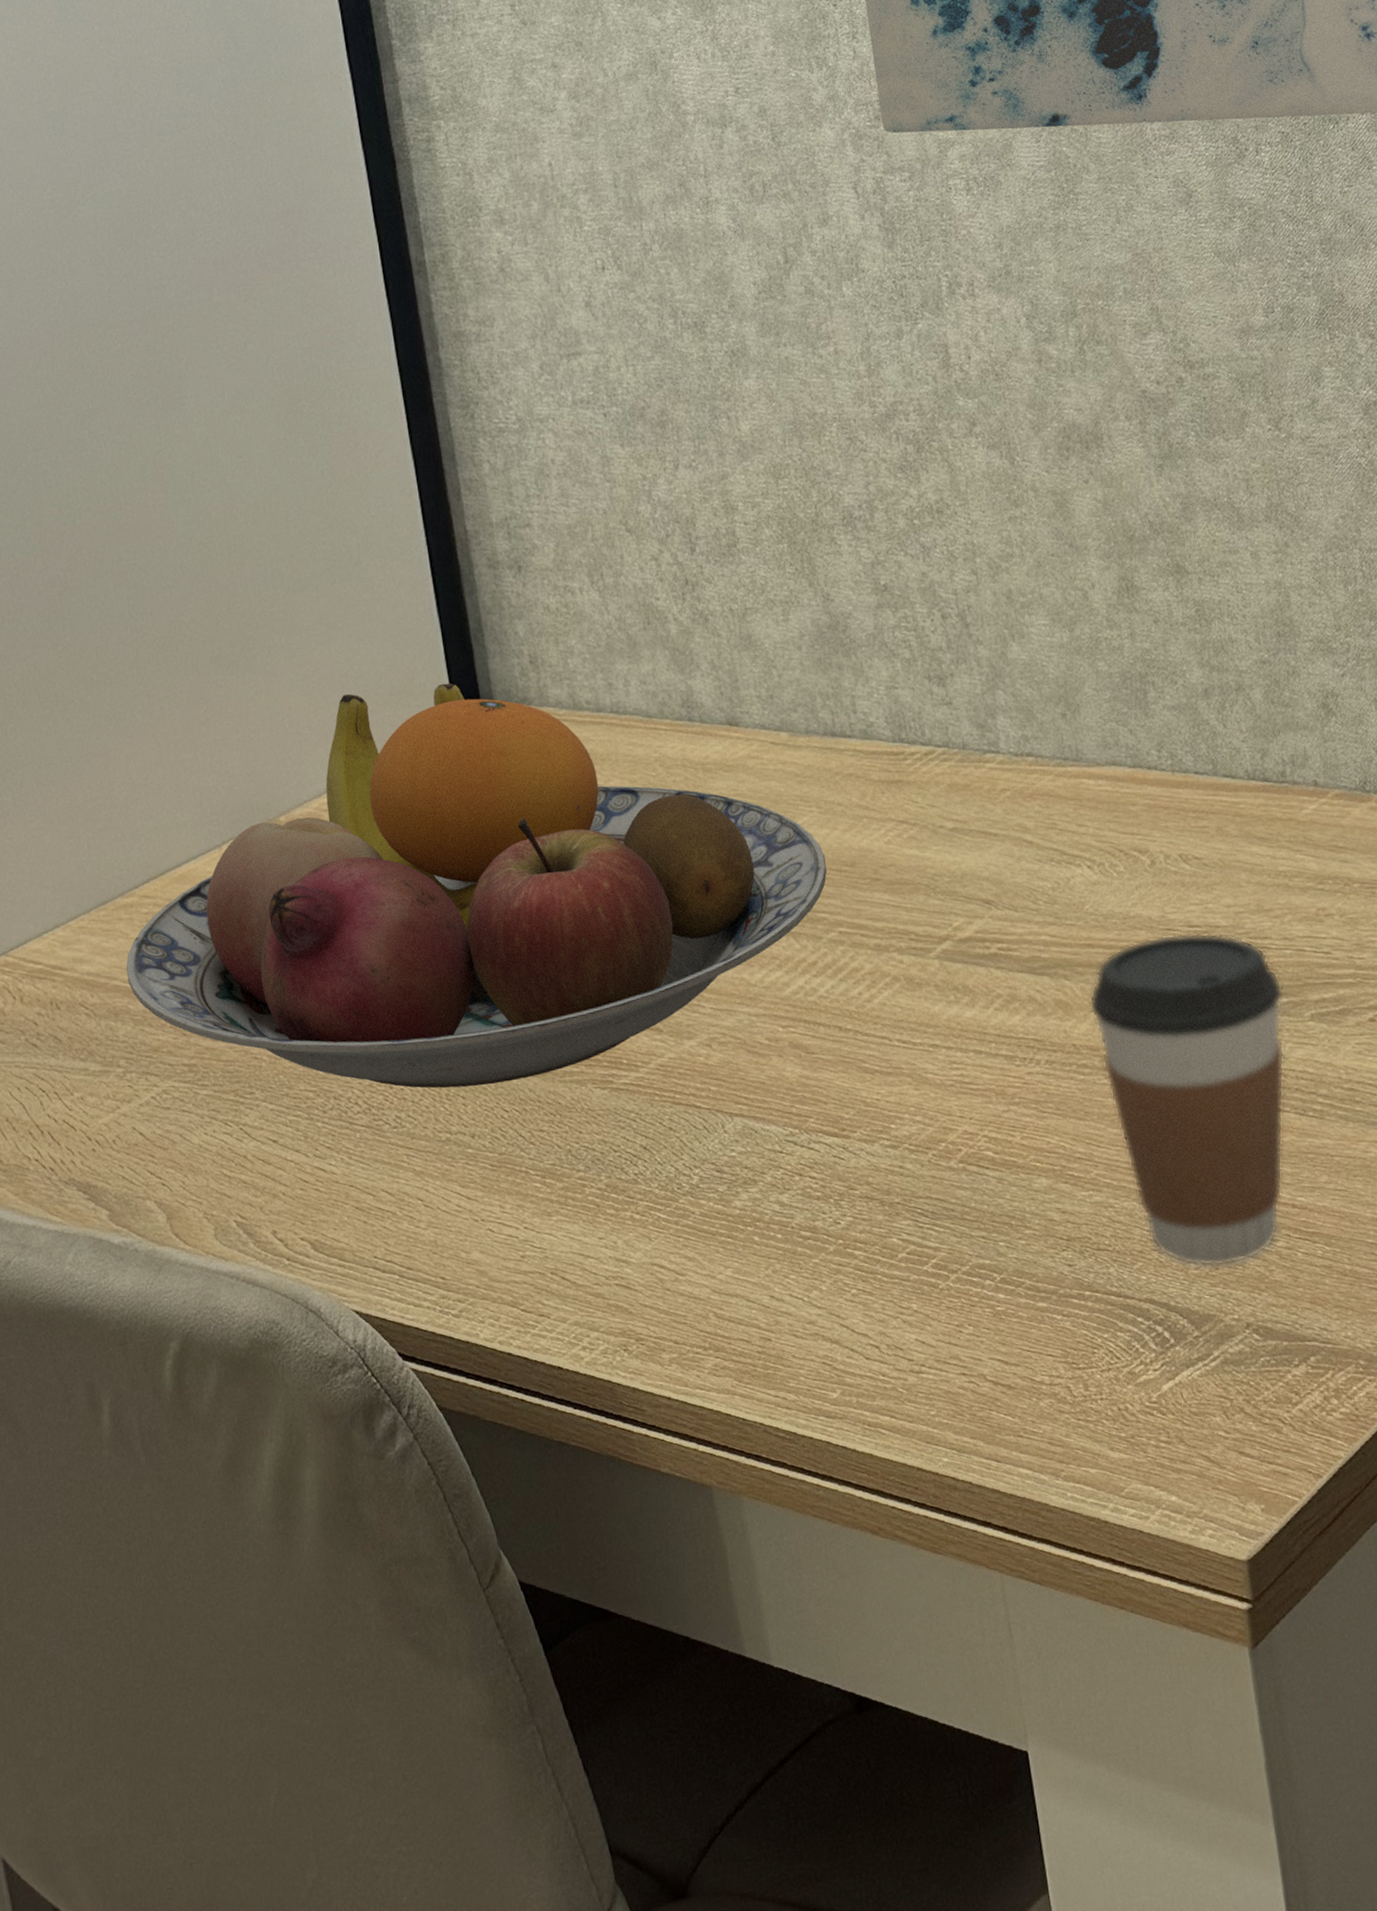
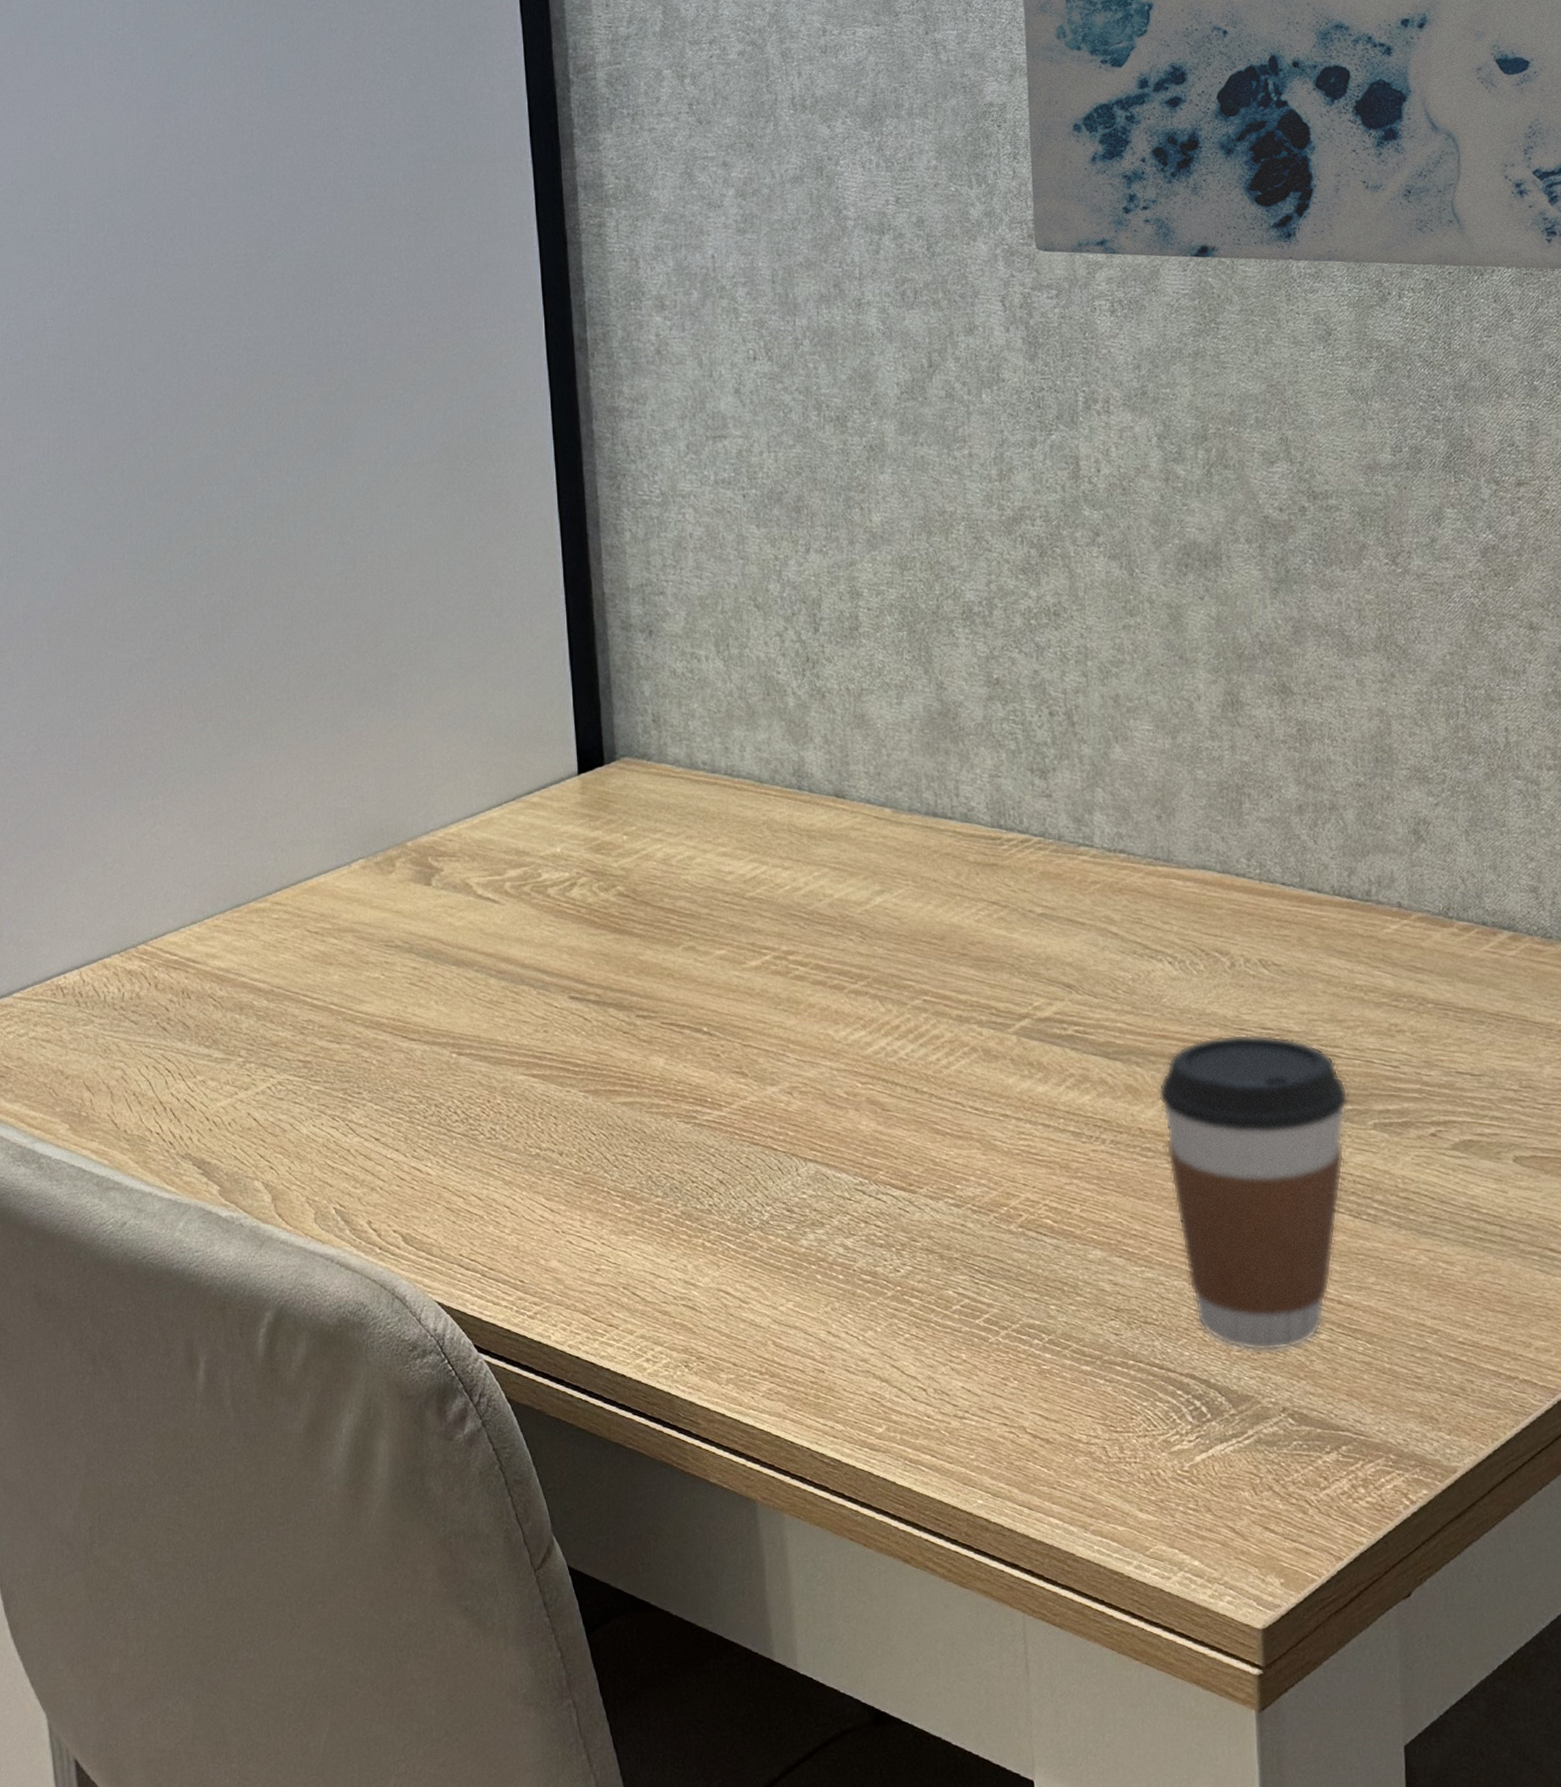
fruit bowl: present [125,682,827,1089] -> none [253,733,917,1108]

